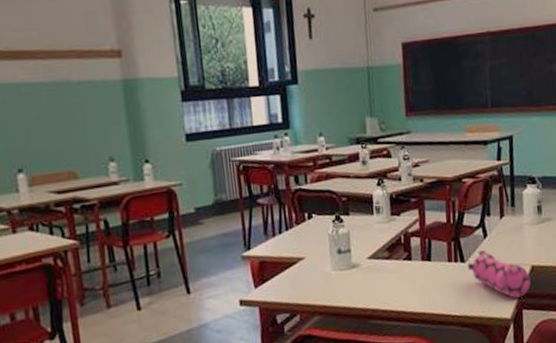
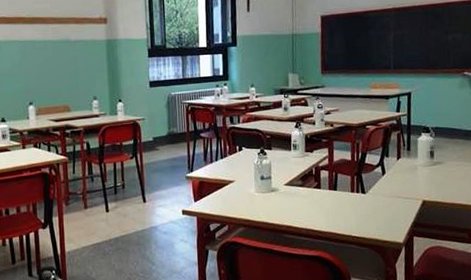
pencil case: present [467,250,531,298] -> none [367,185,422,226]

